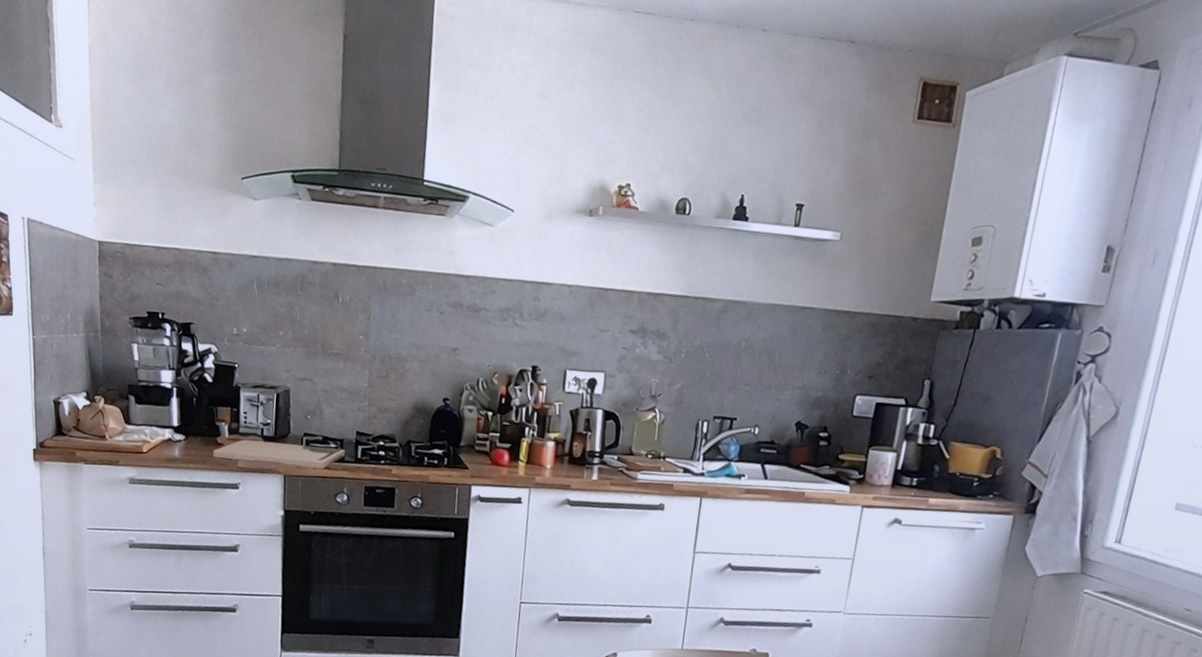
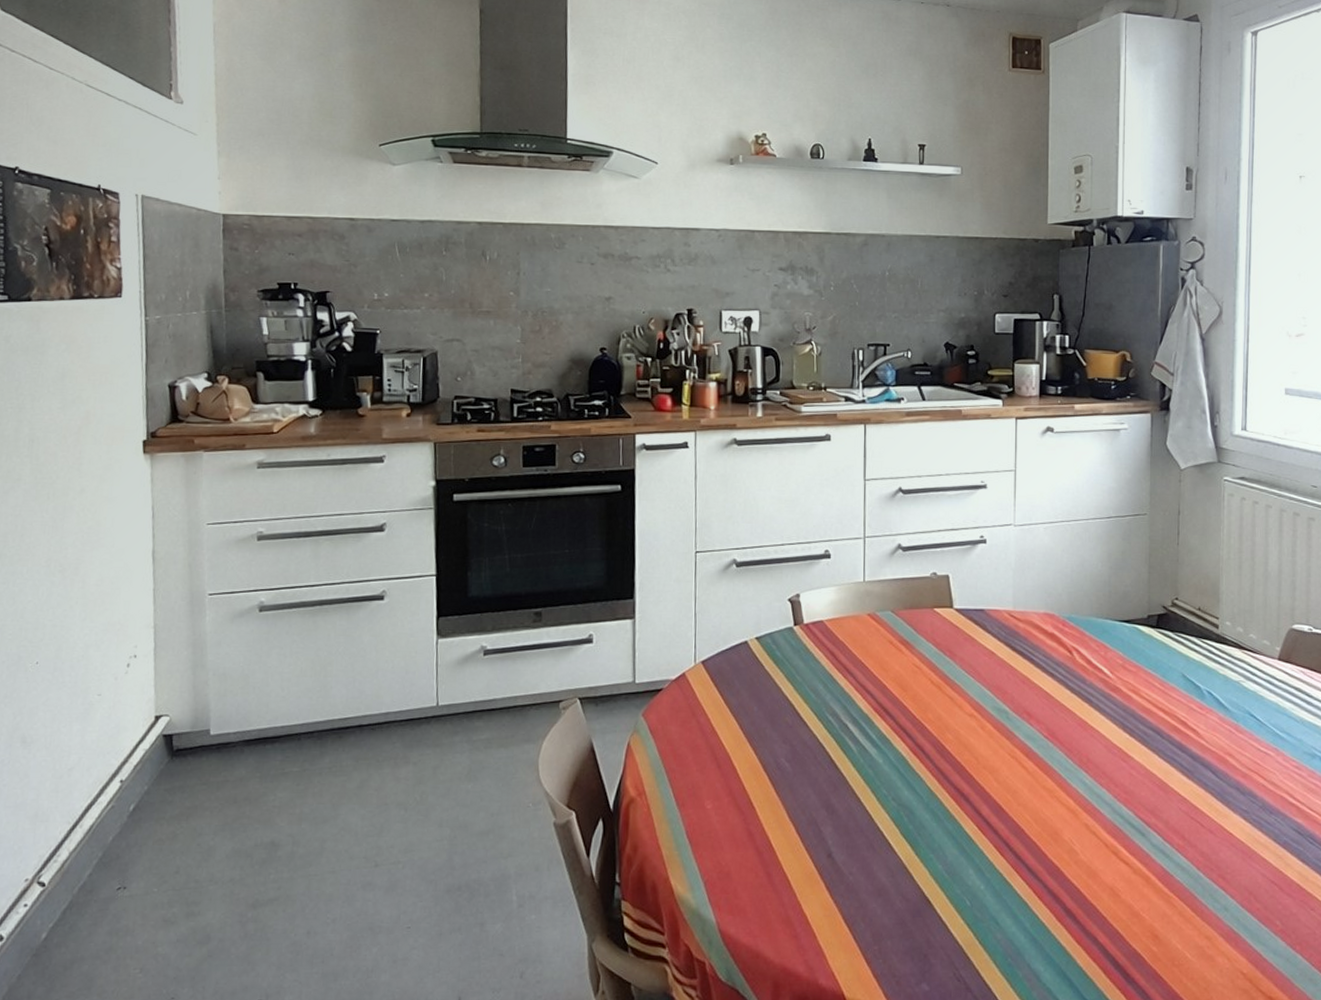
cutting board: present [212,439,346,469] -> none [353,408,501,432]

